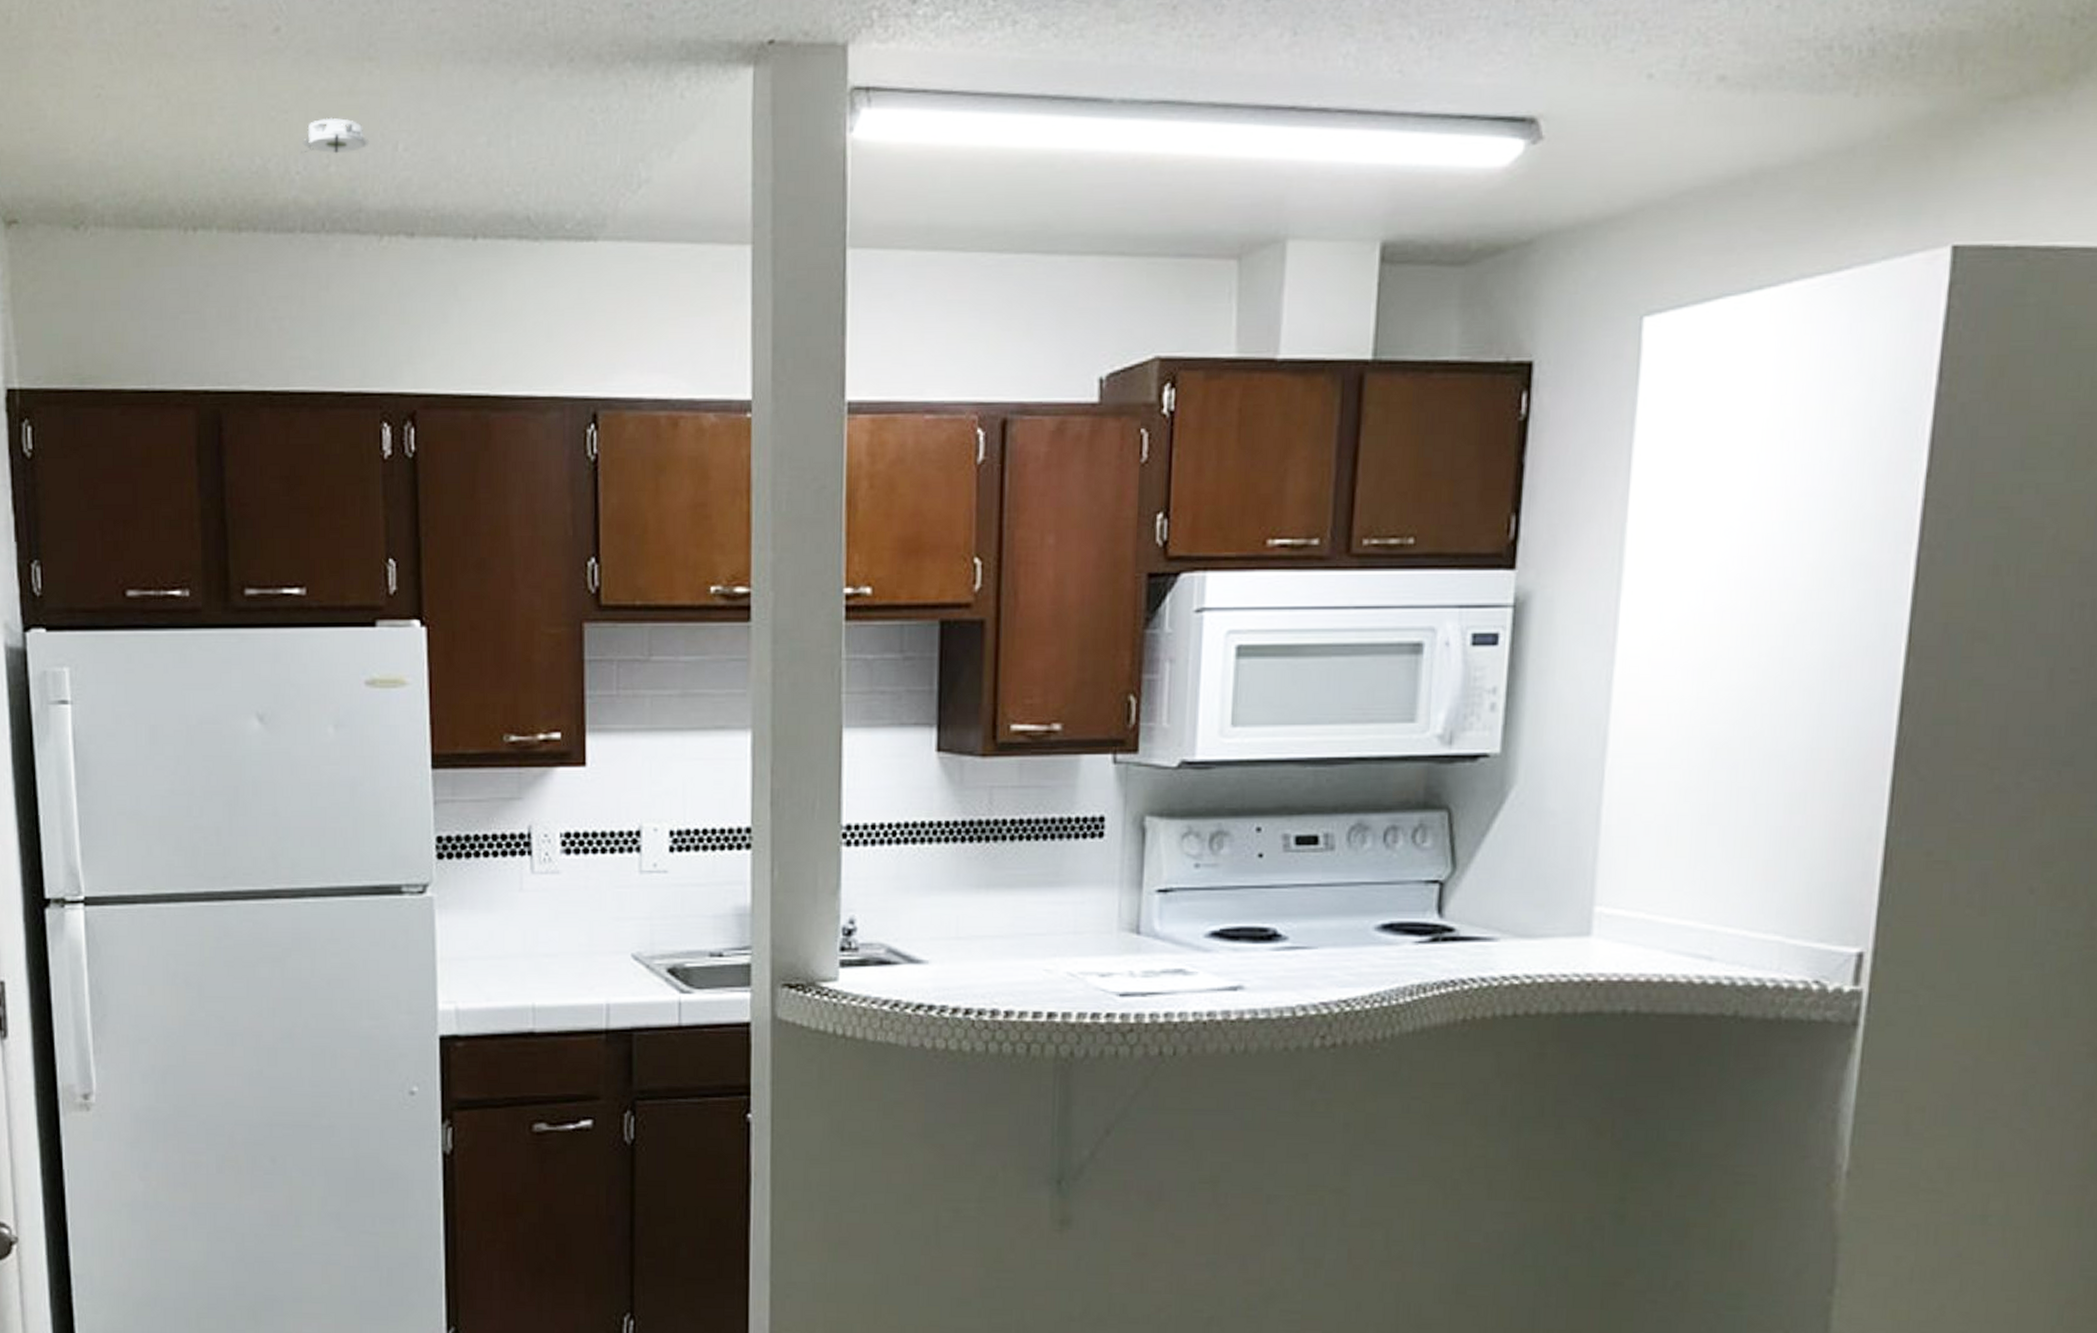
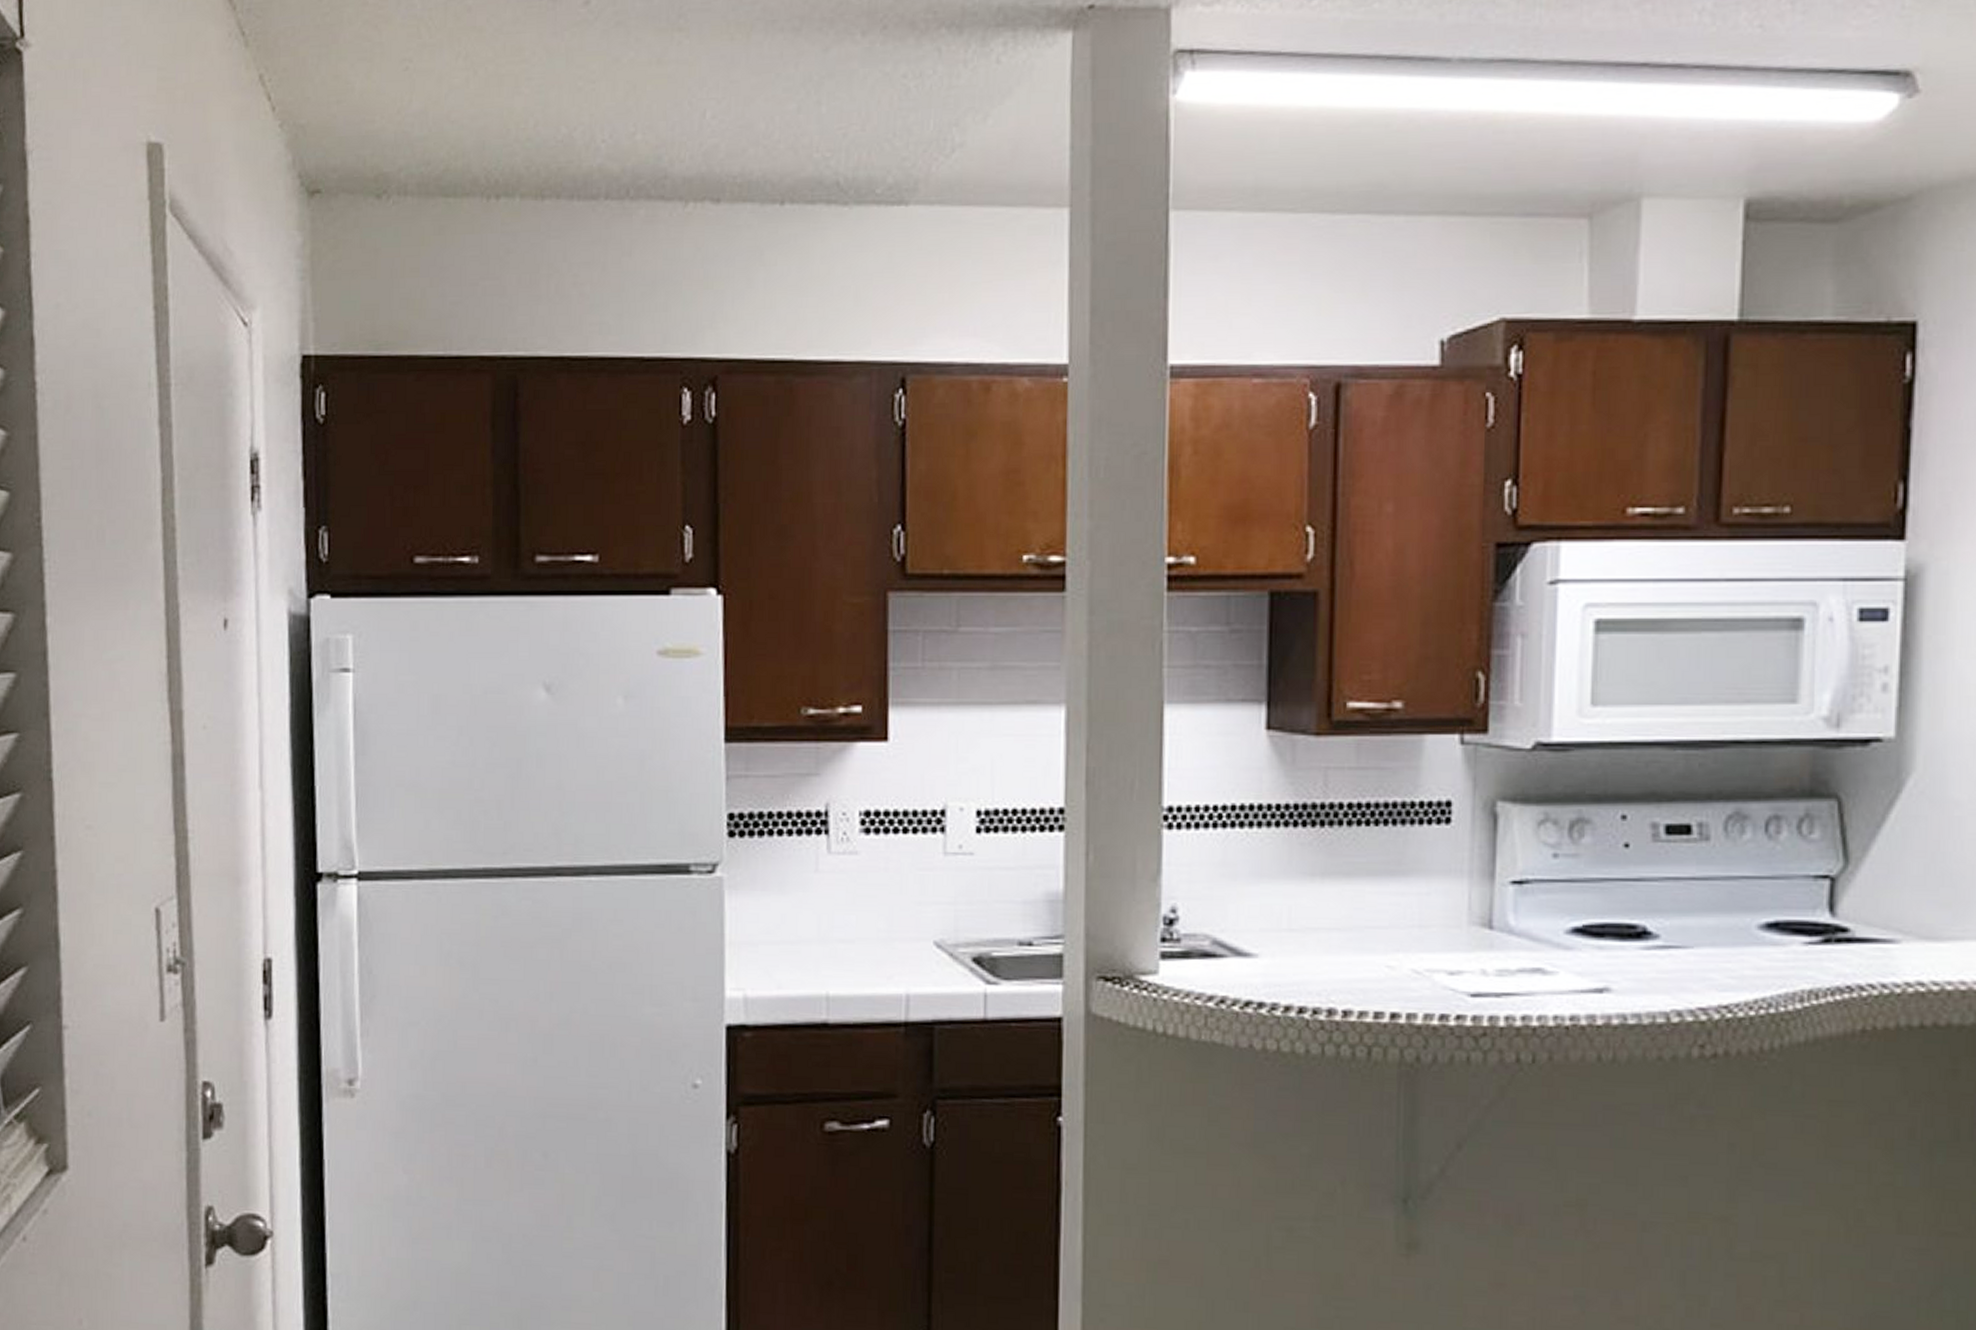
smoke detector: present [301,117,370,154] -> none [607,87,677,122]

